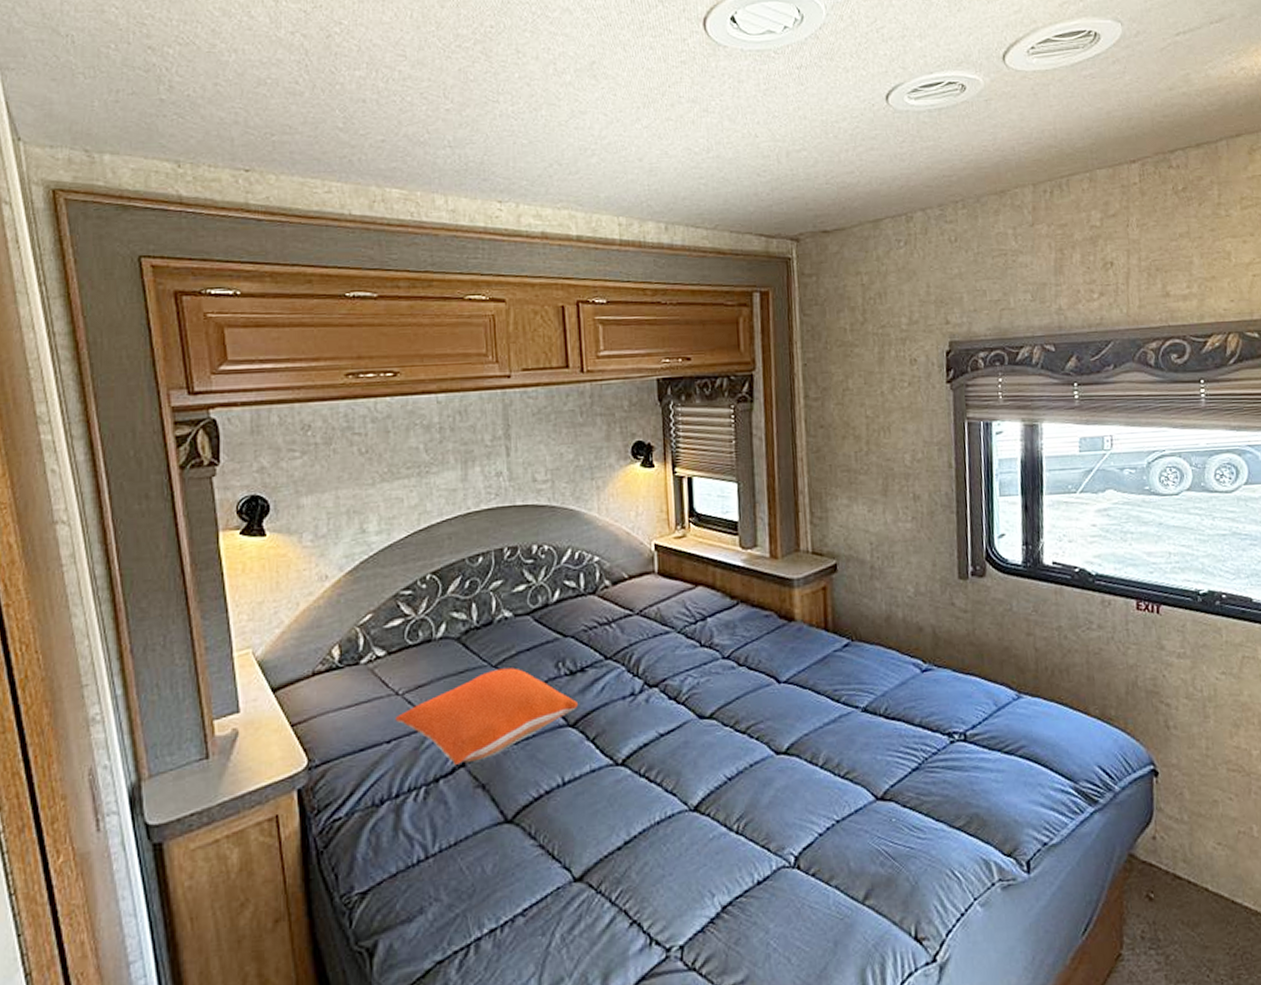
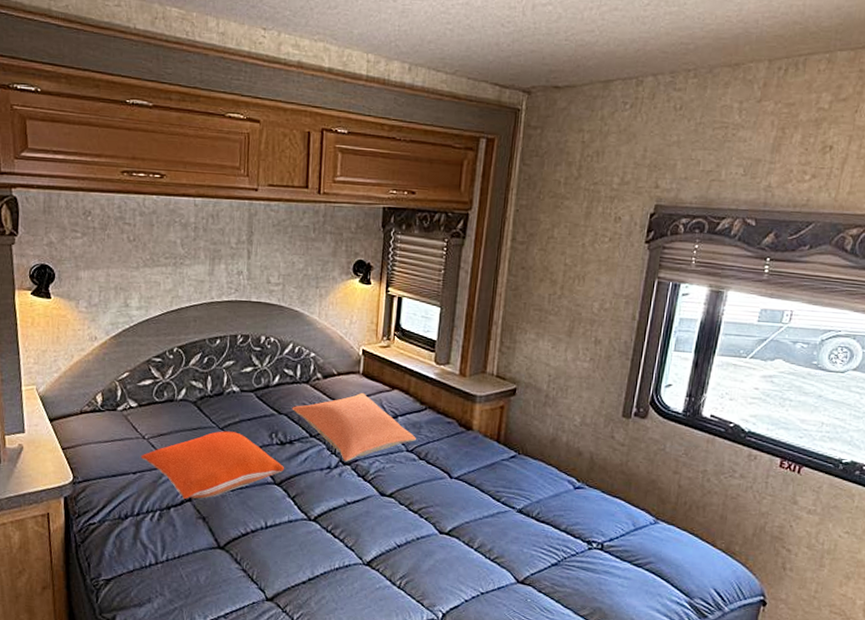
pillow: none [579,595,731,683] -> present [292,392,416,462]

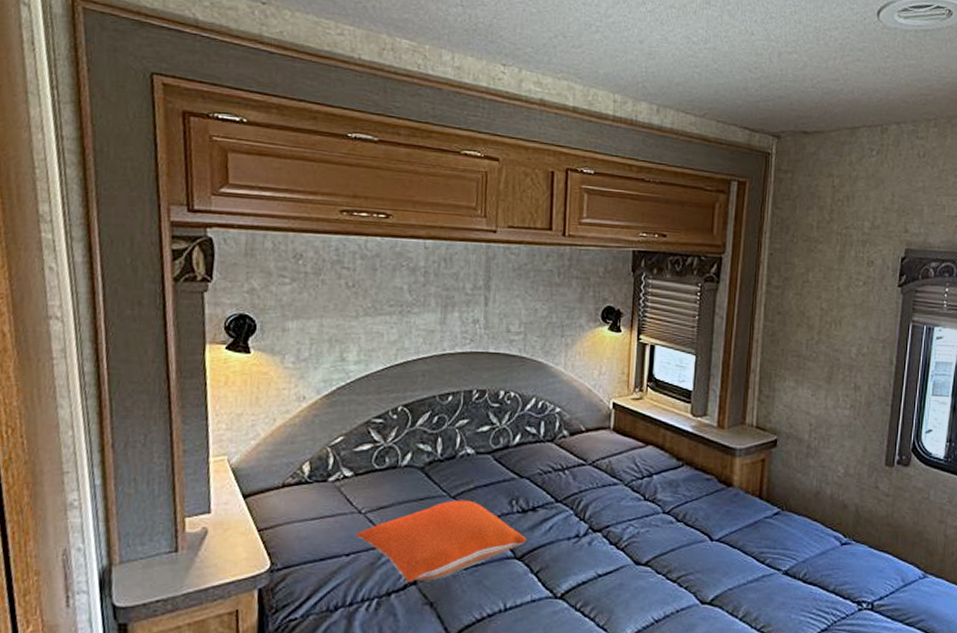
pillow: present [292,392,416,462] -> none [535,450,673,528]

